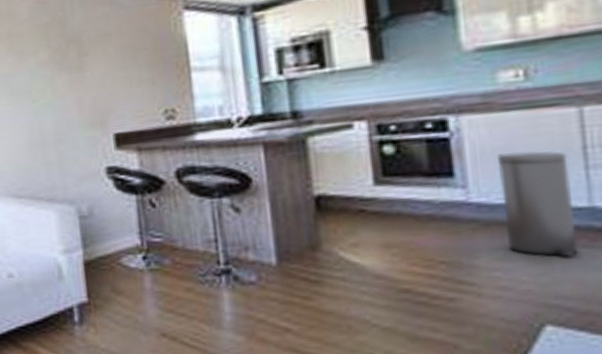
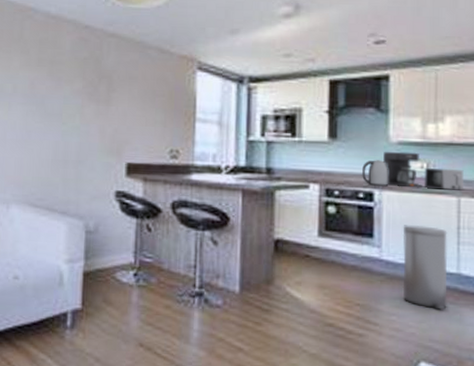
kettle: none [426,76,469,112] -> present [362,160,389,188]
coffee maker: none [455,57,520,108] -> present [383,151,422,188]
toaster: none [520,69,586,102] -> present [423,167,464,192]

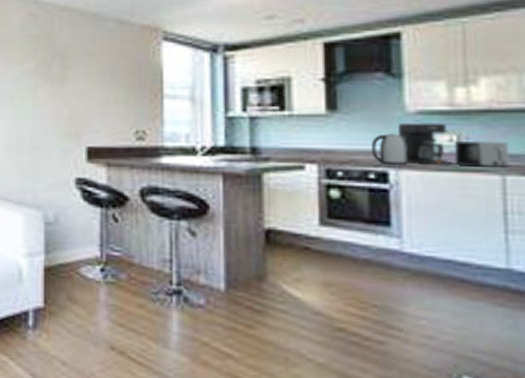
pedal bin: present [402,225,448,309] -> none [429,210,495,312]

